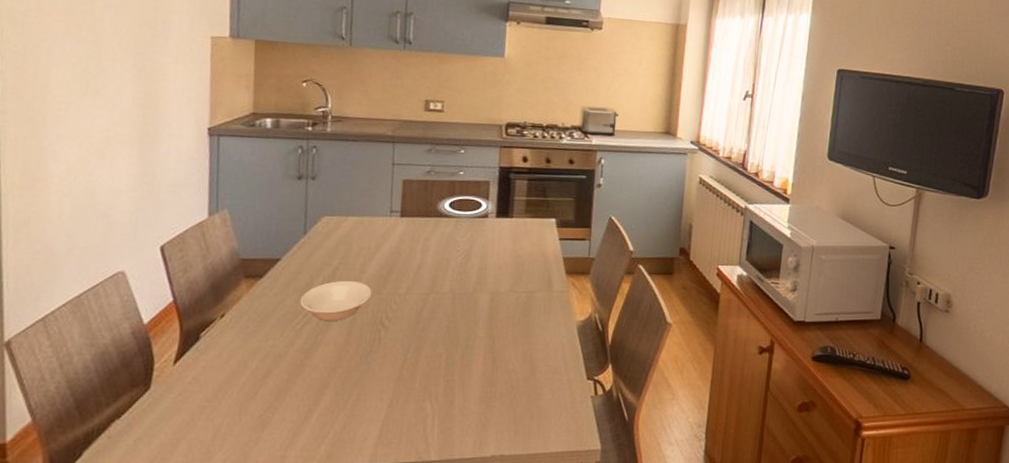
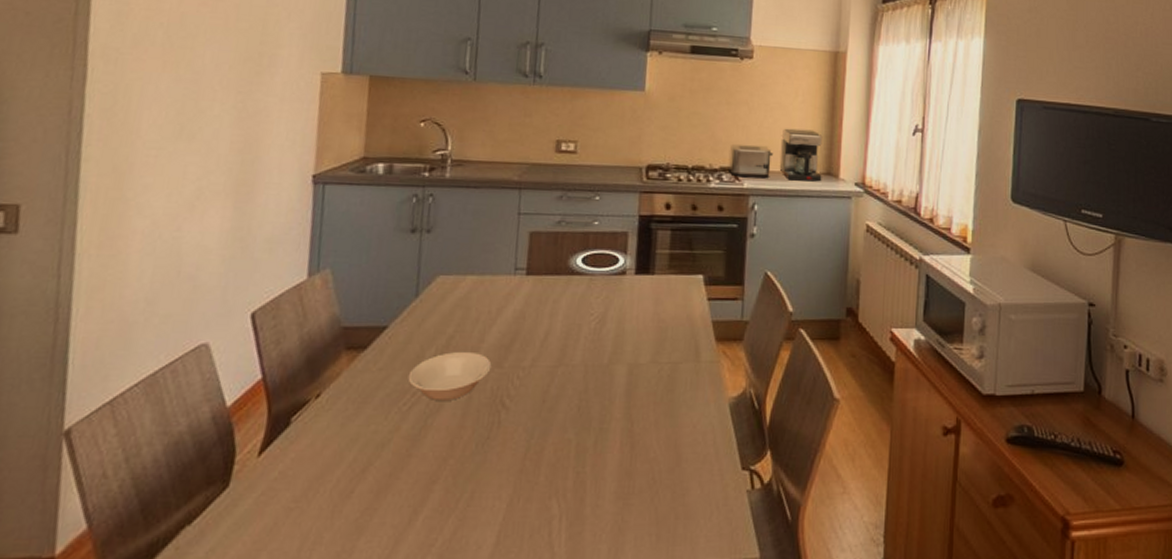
coffee maker: none [625,92,663,140] -> present [780,128,823,182]

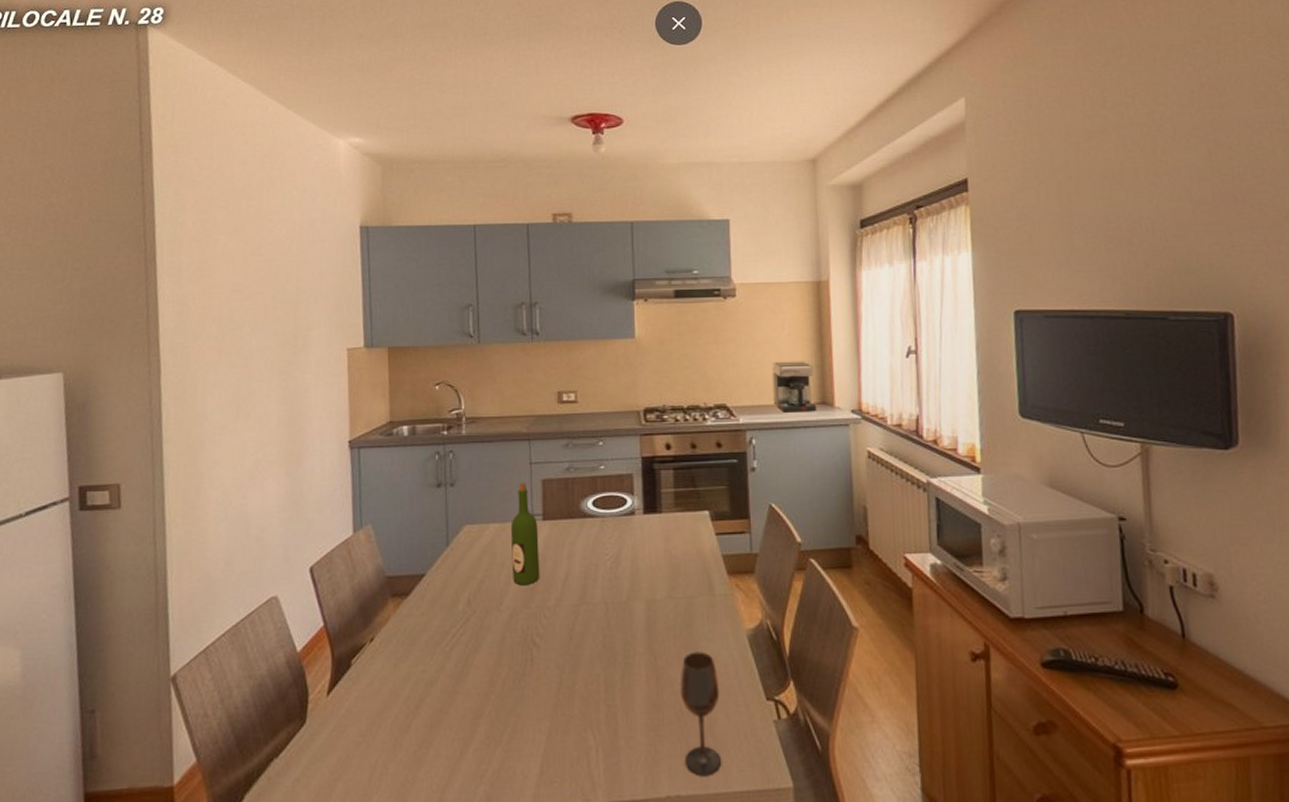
bowl: present [408,351,492,402] -> none [447,594,520,642]
wine bottle: none [487,233,520,344] -> present [510,482,540,586]
wine glass: none [652,418,696,547] -> present [679,651,722,777]
toaster: present [729,145,773,179] -> none [723,380,765,413]

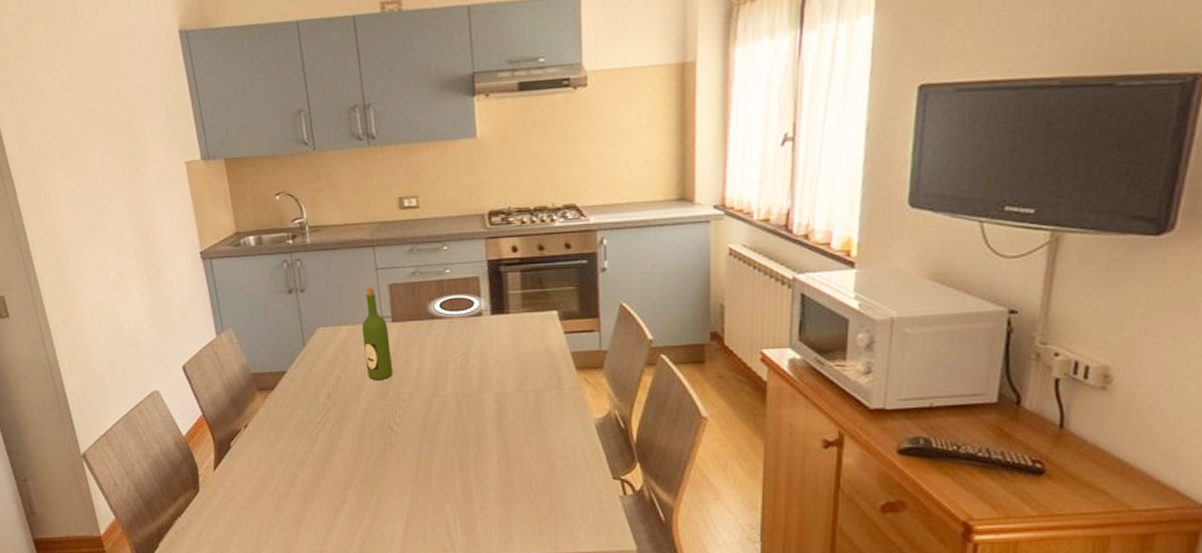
wine glass: present [679,651,722,777] -> none [529,437,570,540]
coffee maker: present [772,361,817,412] -> none [627,154,675,211]

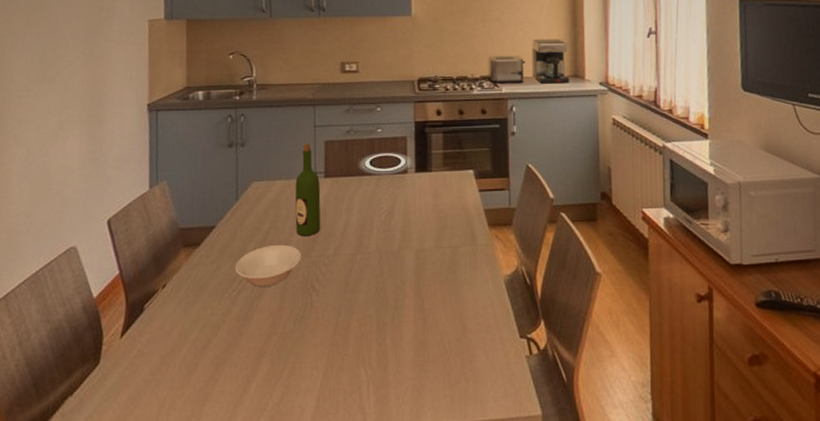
bowl: none [310,388,377,429] -> present [234,244,302,288]
toaster: none [572,178,618,214] -> present [488,55,525,84]
coffee maker: none [627,154,675,211] -> present [532,39,570,84]

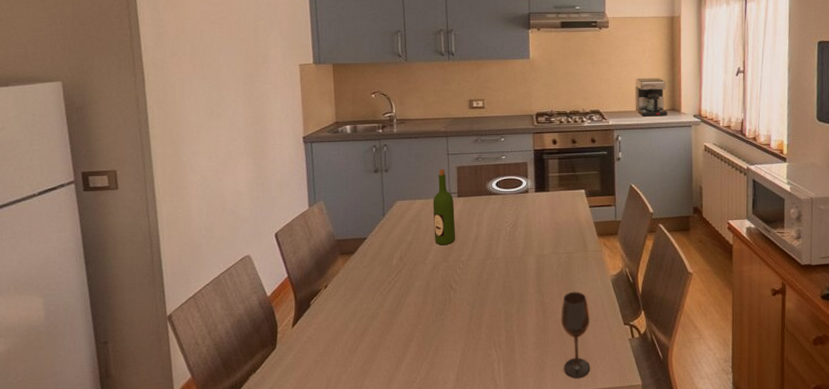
bowl: present [234,244,302,288] -> none [384,252,440,287]
wine glass: none [444,295,480,407] -> present [560,291,591,379]
toaster: present [488,55,525,84] -> none [597,92,629,117]

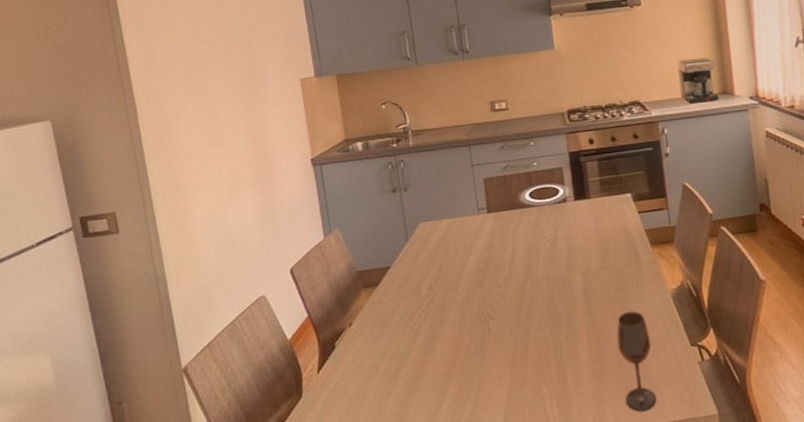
wine bottle: present [433,169,456,246] -> none [460,182,490,270]

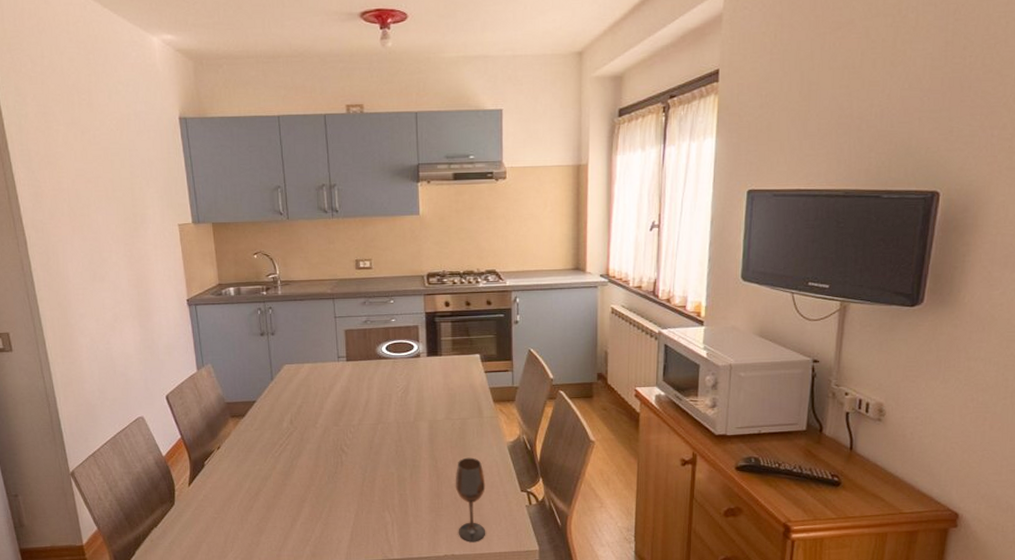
coffee maker: present [678,57,719,104] -> none [536,234,571,277]

